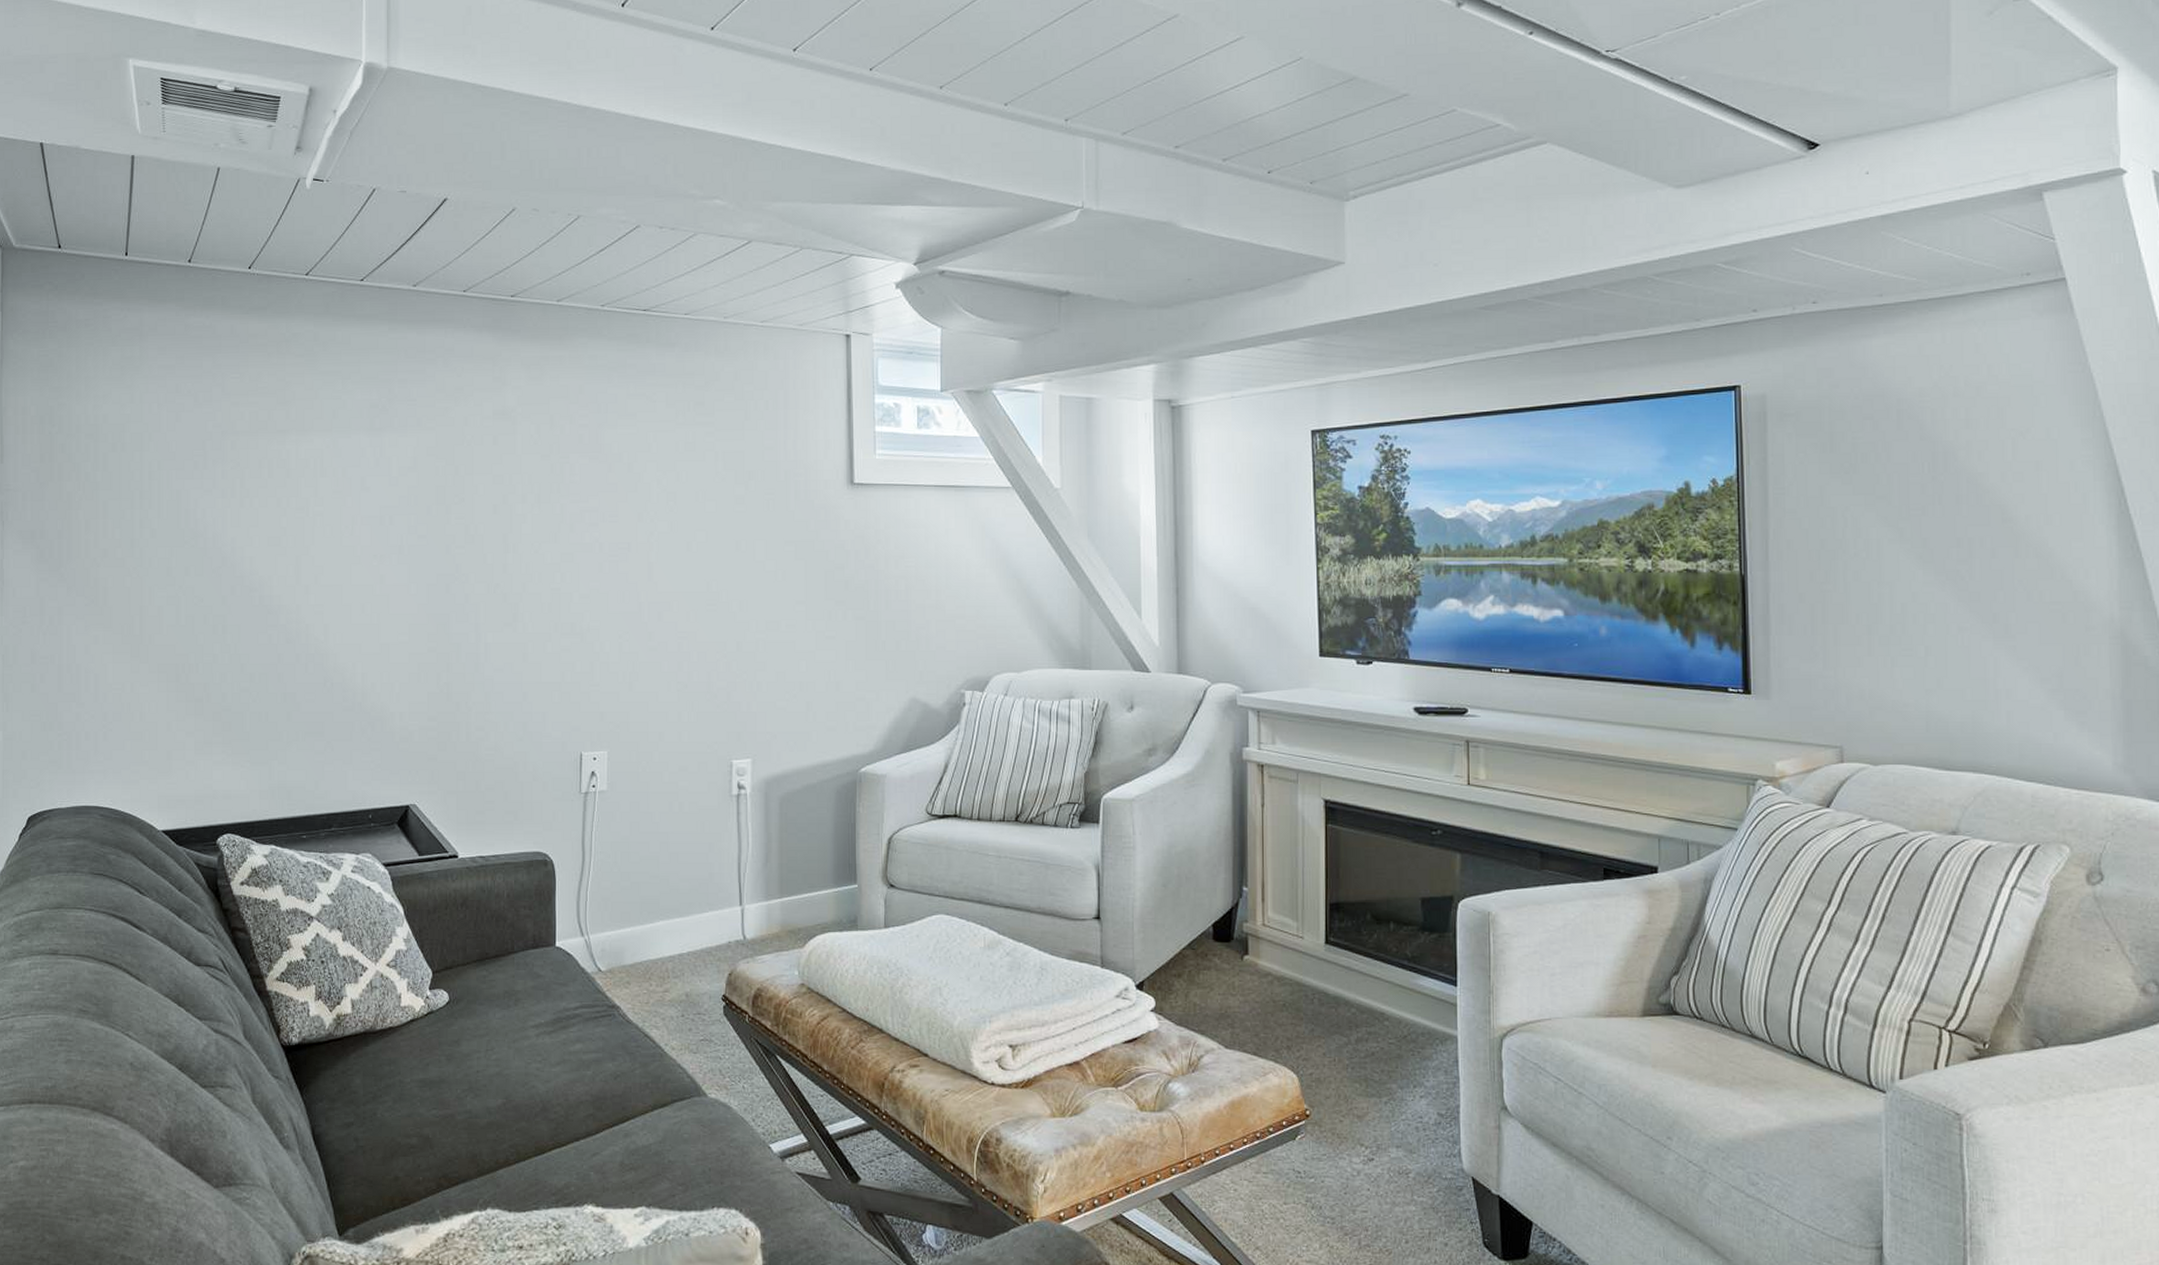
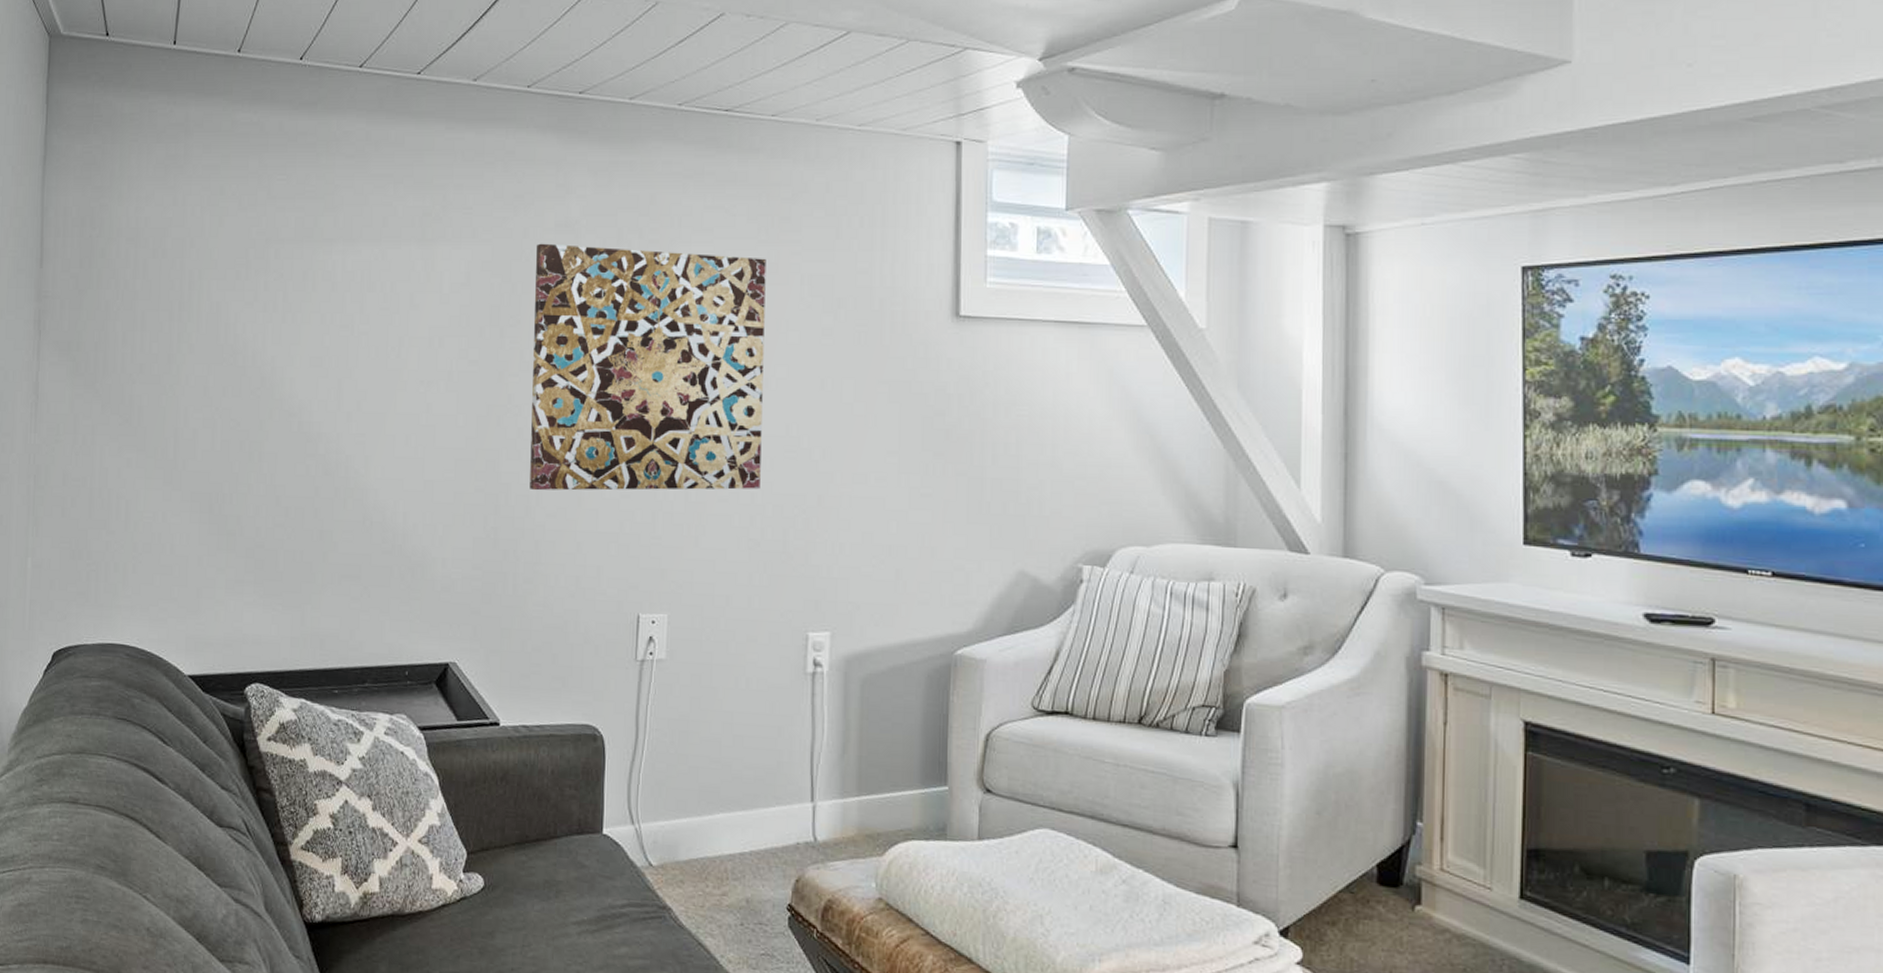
wall art: none [477,429,686,649] -> present [530,243,766,491]

